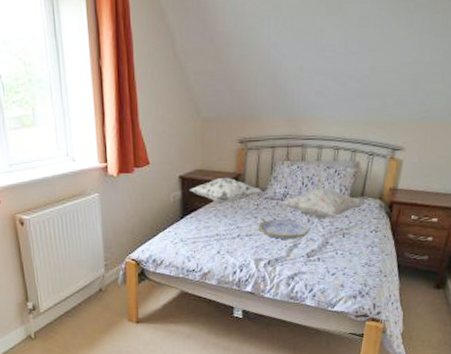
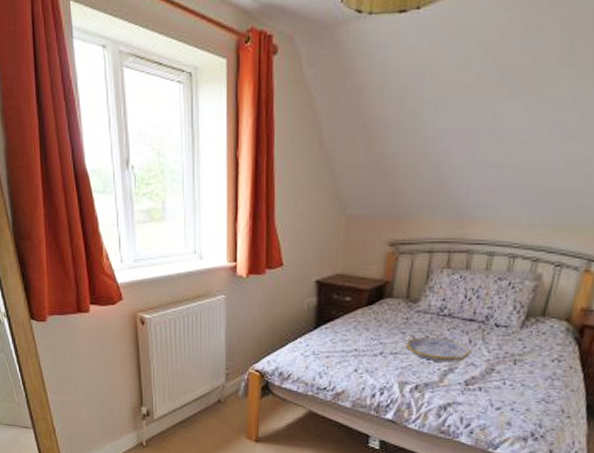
decorative pillow: present [190,177,262,204] -> none [327,284,414,315]
decorative pillow: present [279,188,366,218] -> none [434,303,548,340]

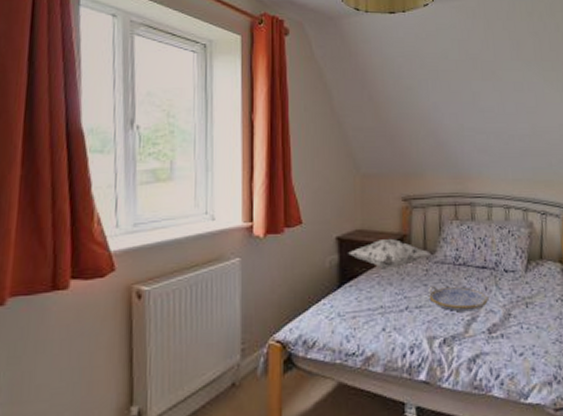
decorative pillow: none [327,284,414,315] -> present [348,238,431,269]

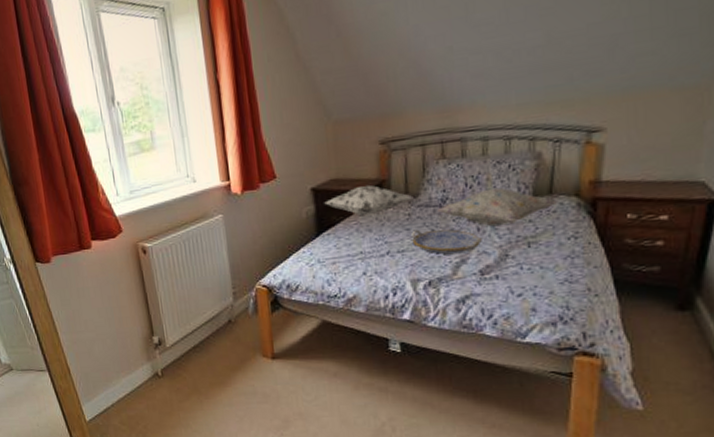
decorative pillow: none [451,250,546,285] -> present [437,187,557,226]

